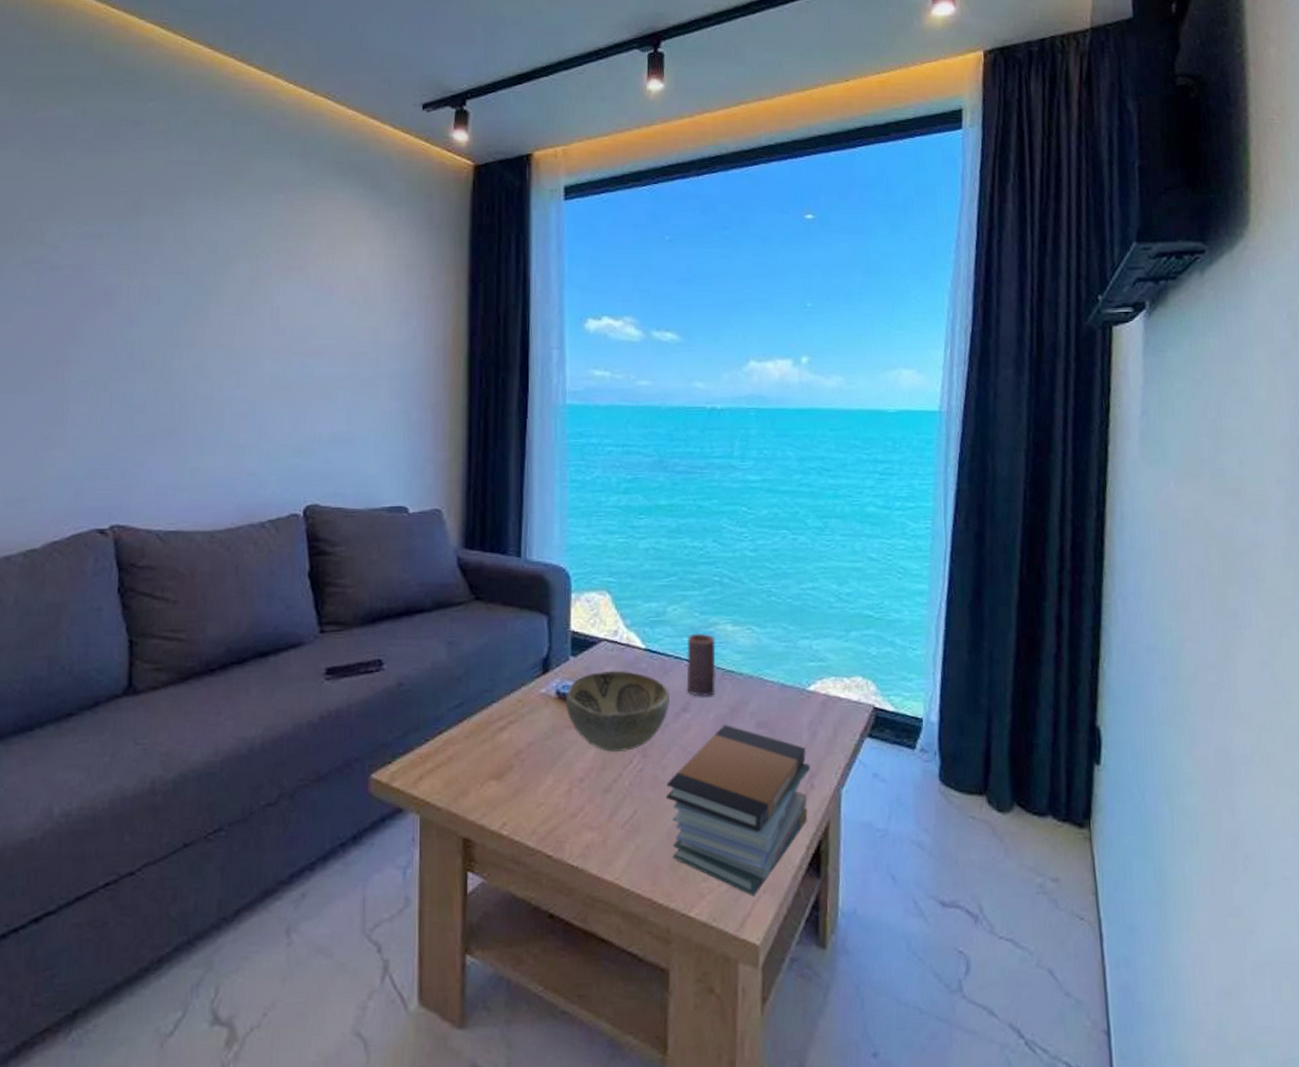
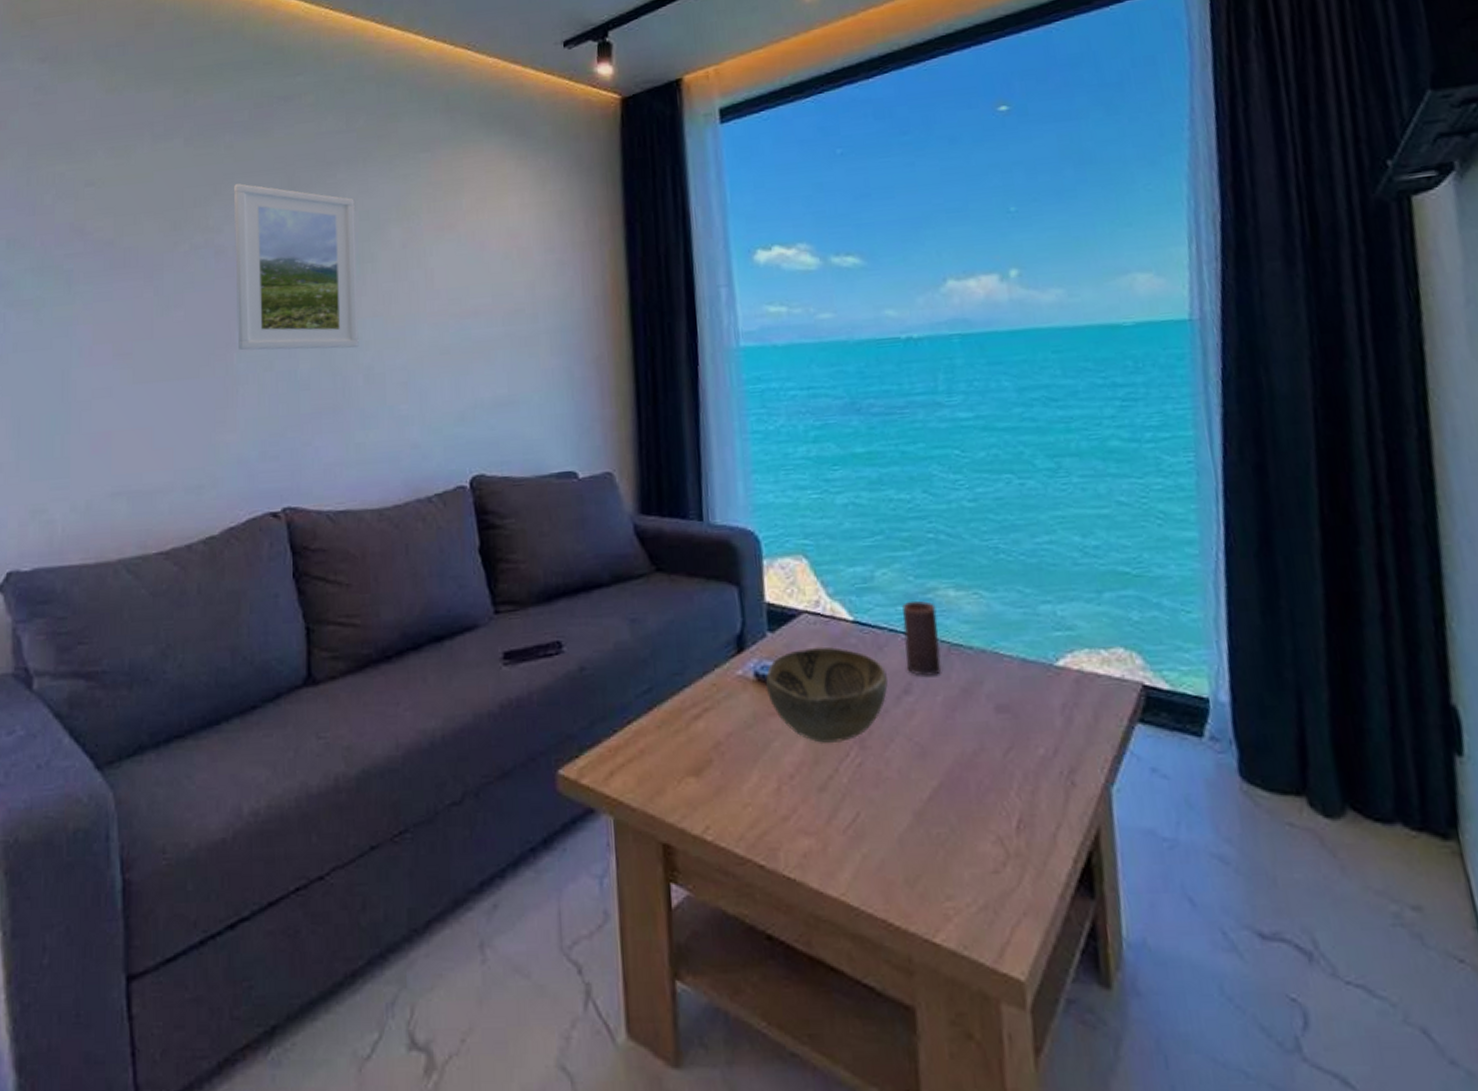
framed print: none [70,202,203,376] -> present [234,183,359,351]
book stack: present [665,724,810,897] -> none [892,709,1071,920]

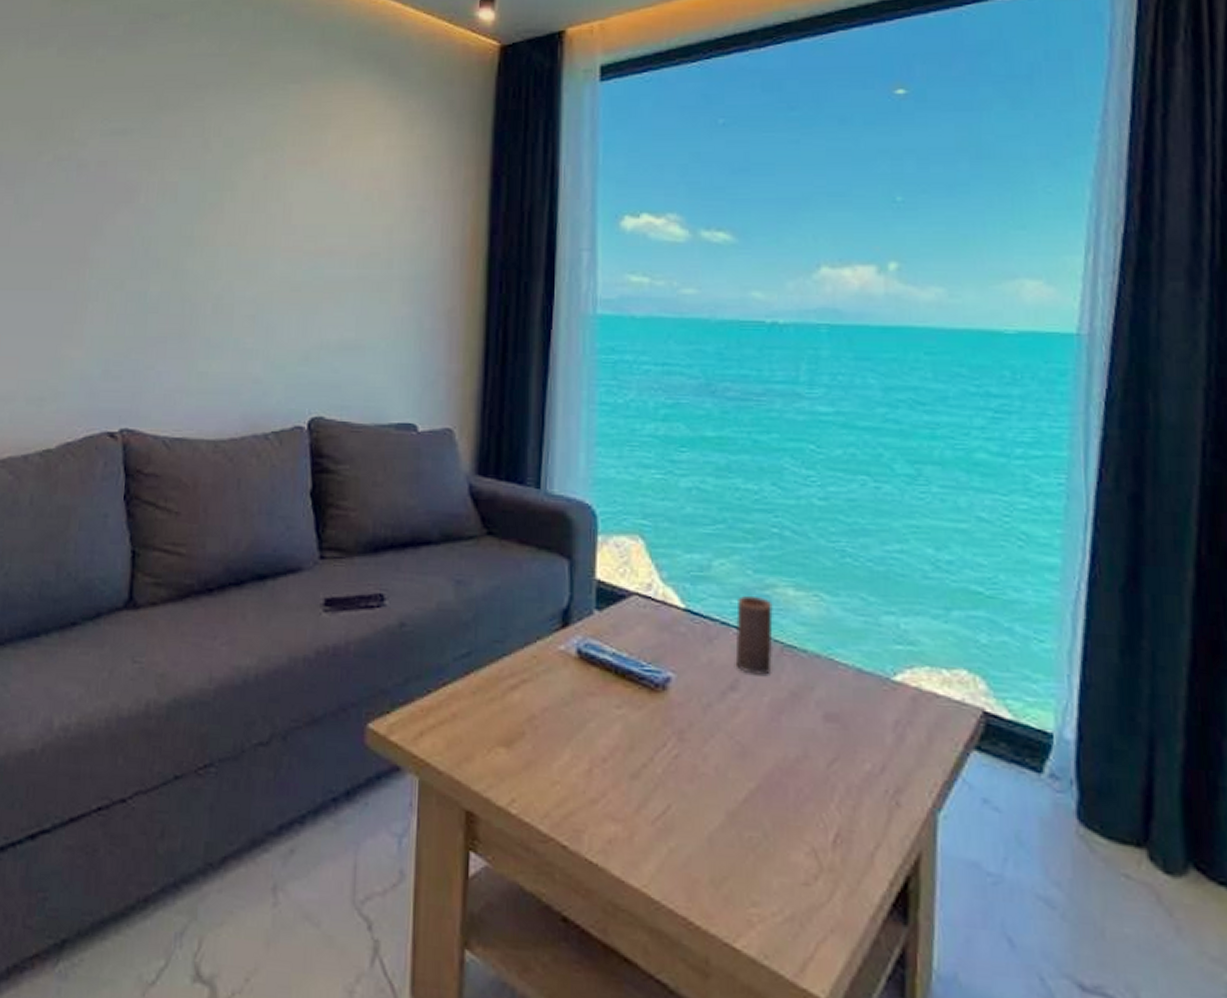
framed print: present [234,183,359,351] -> none [92,99,220,276]
decorative bowl: present [765,646,888,743] -> none [587,631,714,731]

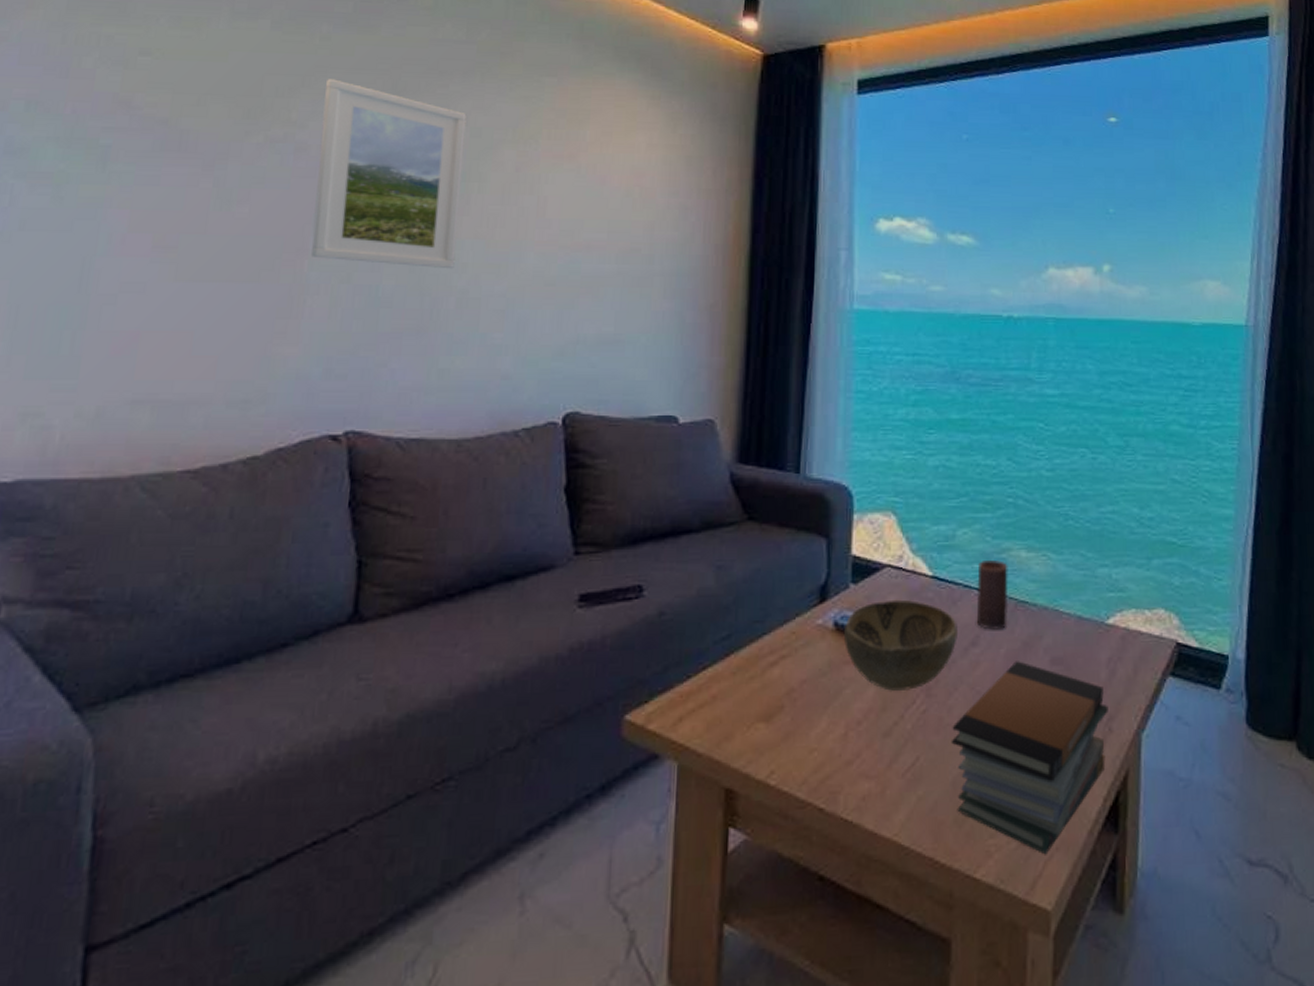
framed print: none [92,99,220,276] -> present [311,79,467,269]
decorative bowl: none [587,631,714,731] -> present [843,599,957,691]
book stack: none [706,712,895,936] -> present [951,661,1108,855]

